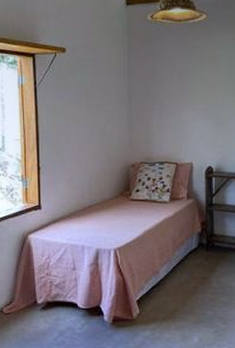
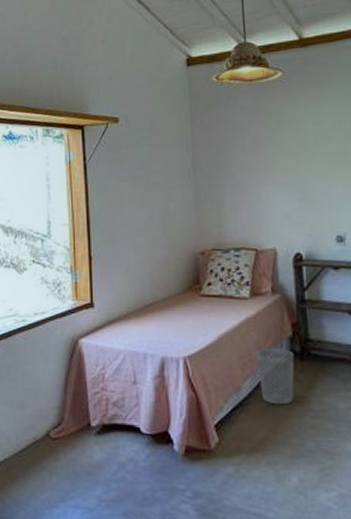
wastebasket: none [171,241,202,284] -> present [255,348,295,405]

